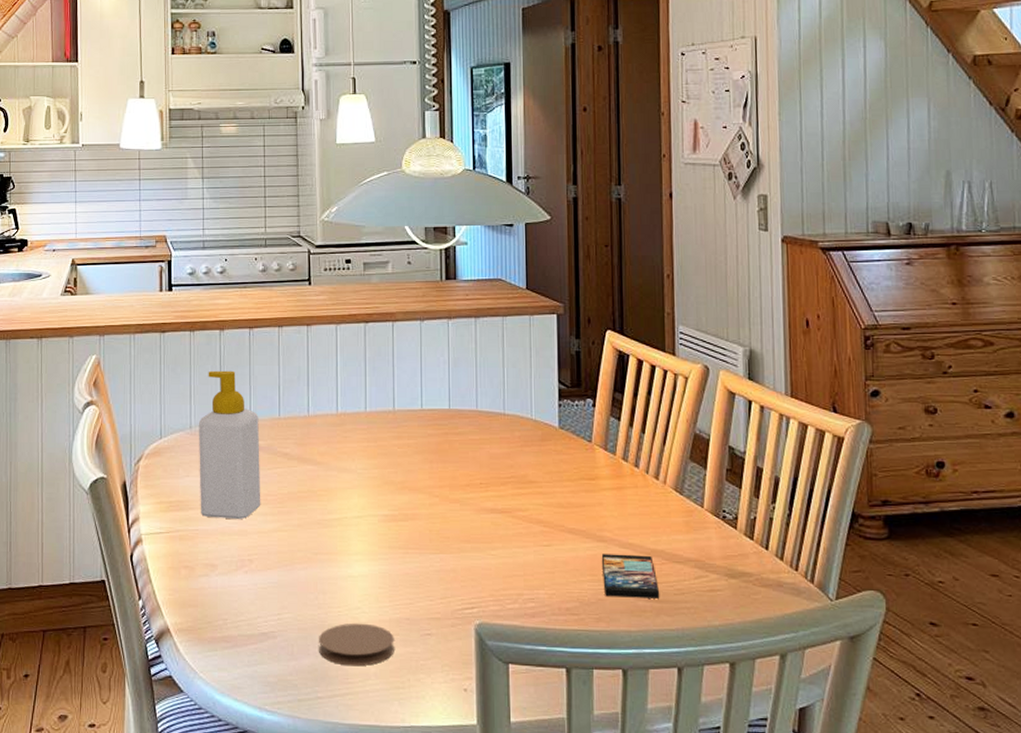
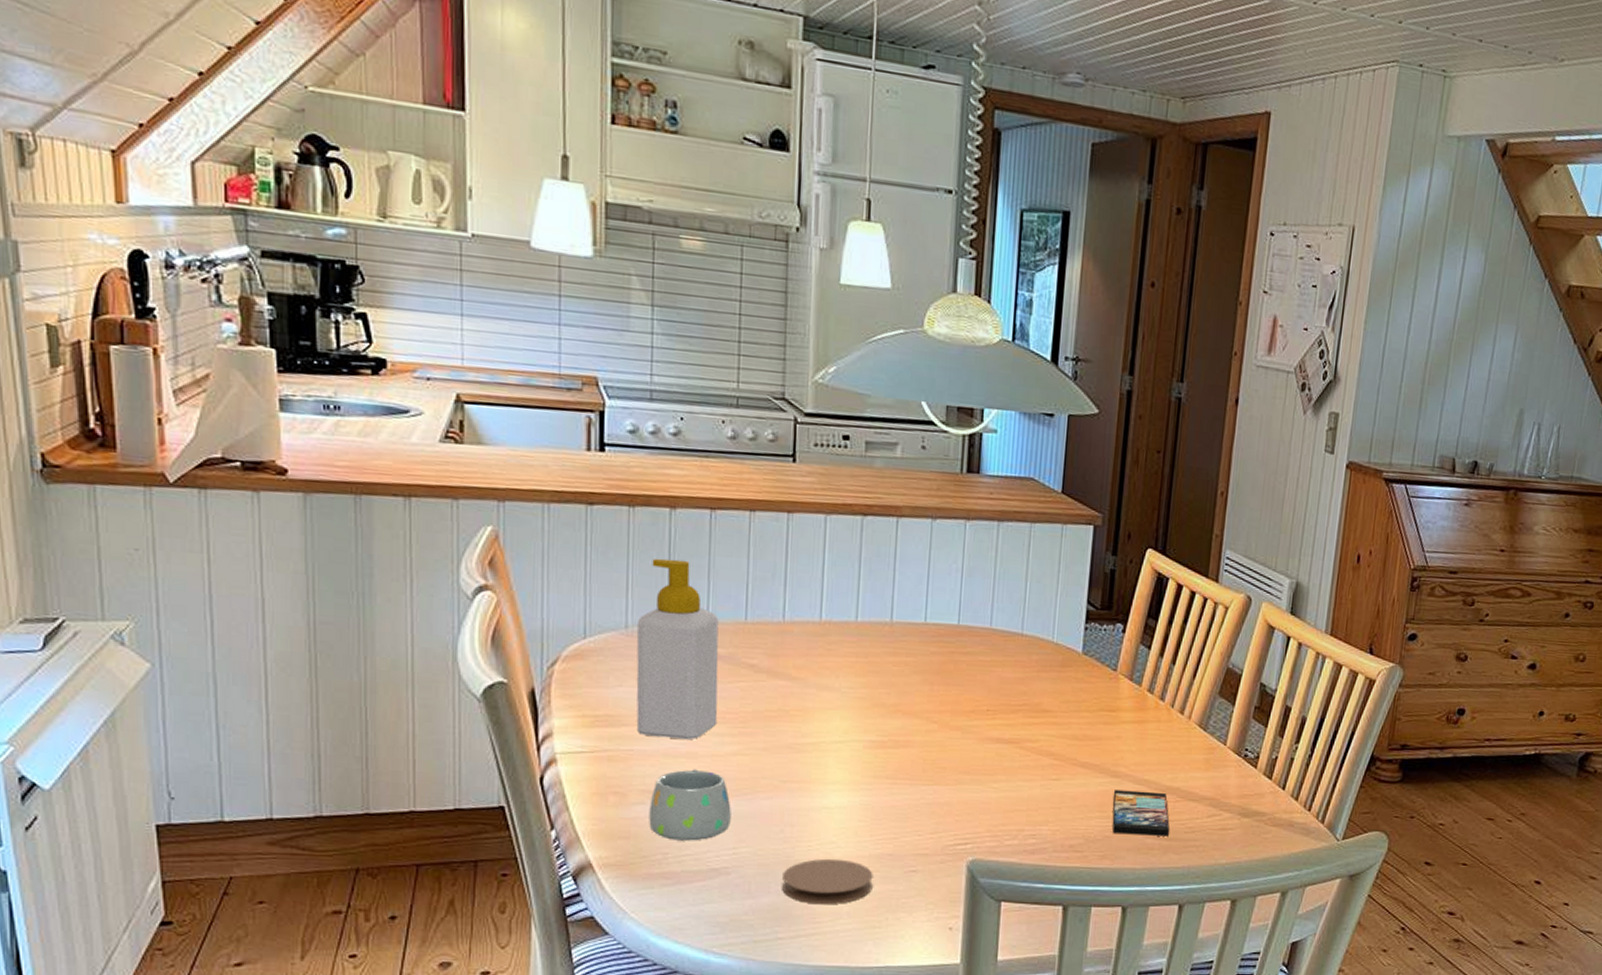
mug: none [212,545,275,608] -> present [649,769,731,841]

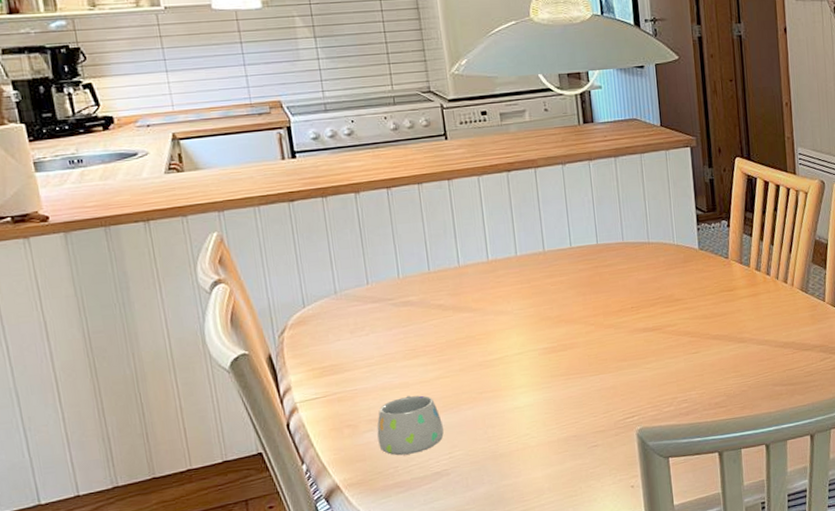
soap bottle: present [636,558,719,740] -> none [343,232,420,376]
coaster: present [782,858,873,905] -> none [492,446,565,487]
smartphone: present [1112,790,1170,836] -> none [742,348,793,387]

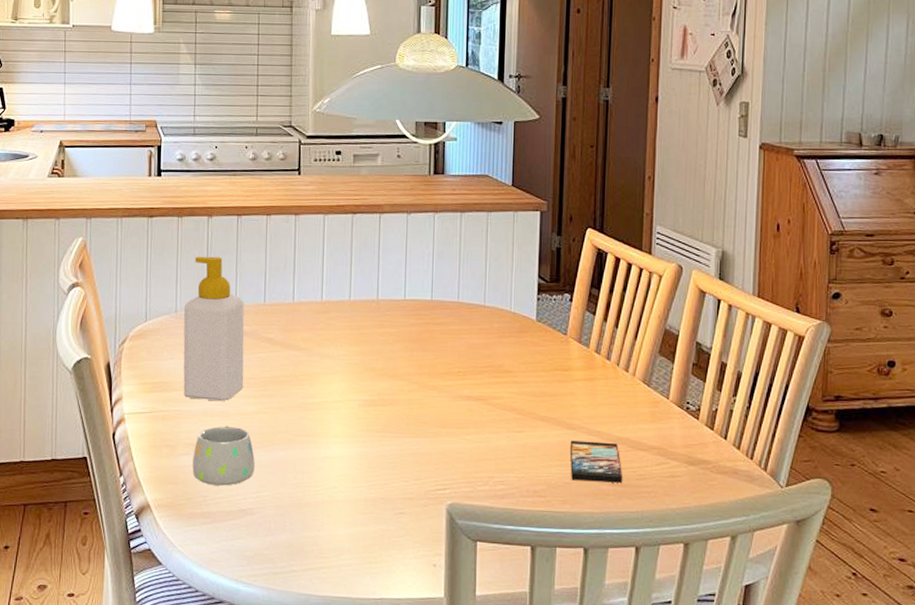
soap bottle: none [343,232,420,376] -> present [183,256,244,402]
smartphone: none [742,348,793,387] -> present [570,440,623,483]

